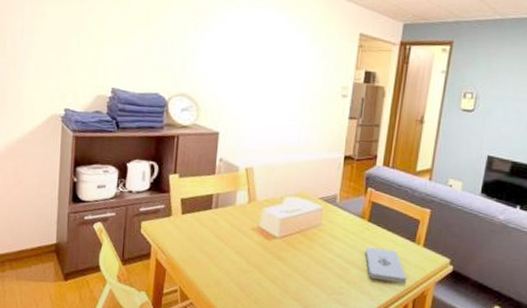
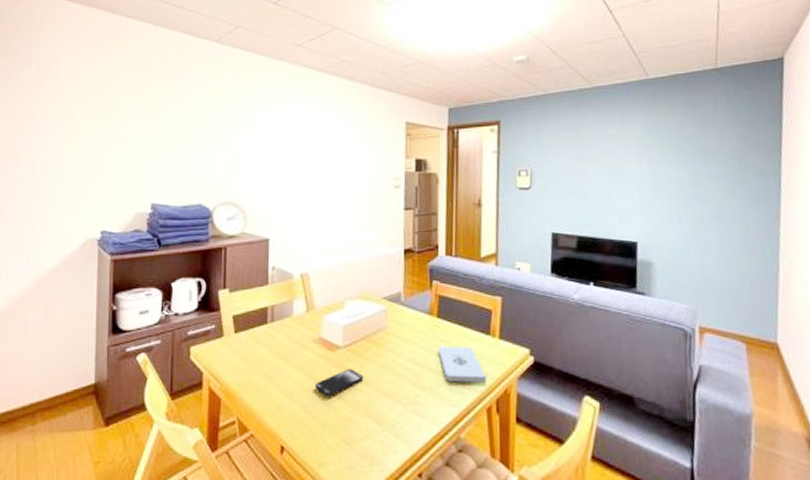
smartphone: none [251,257,295,279] -> present [315,369,364,397]

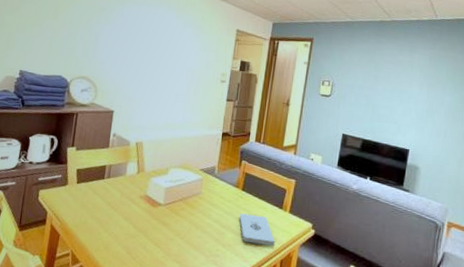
smartphone: present [315,369,364,397] -> none [137,222,178,243]

